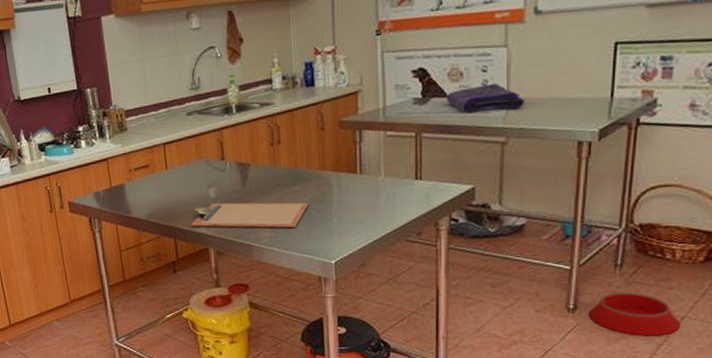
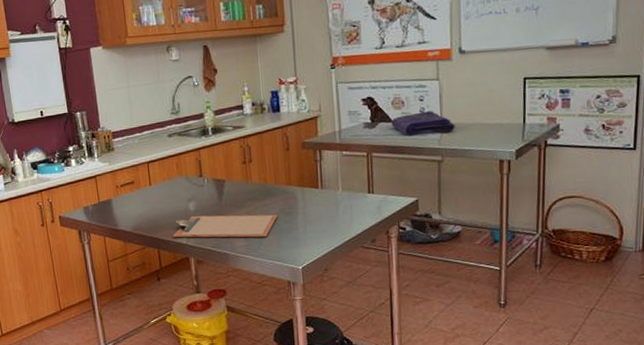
pet bowl: present [589,292,680,336] -> none [517,288,590,327]

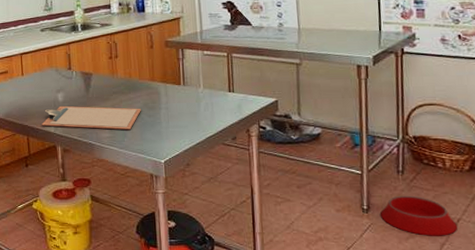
towel: present [391,111,455,136] -> none [250,16,312,39]
pet bowl: none [517,288,590,327] -> present [380,195,457,236]

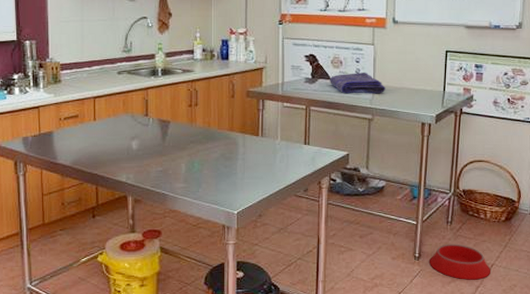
clipboard: present [41,105,142,131] -> none [112,154,219,181]
towel: none [250,16,312,39] -> present [330,73,385,94]

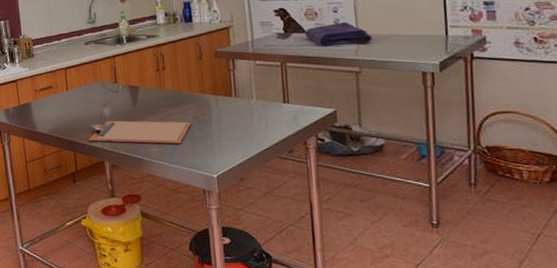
clipboard: none [112,154,219,181] -> present [88,120,192,145]
pet bowl: present [430,244,490,280] -> none [452,209,538,252]

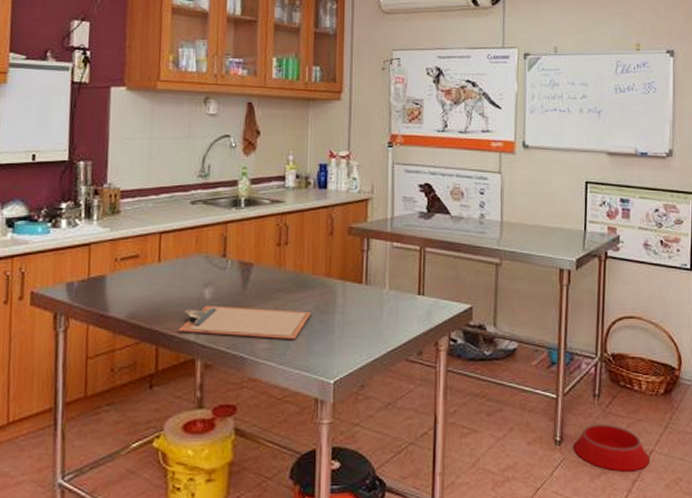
towel: present [305,22,372,47] -> none [449,206,515,233]
pet bowl: none [452,209,538,252] -> present [574,423,649,472]

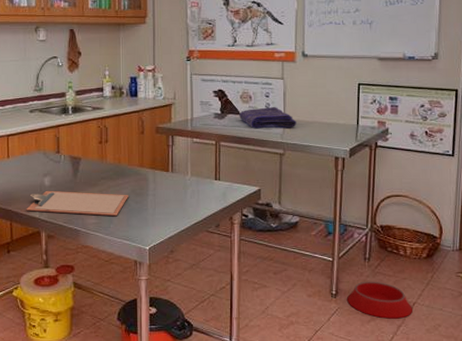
towel: none [449,206,515,233] -> present [239,107,296,129]

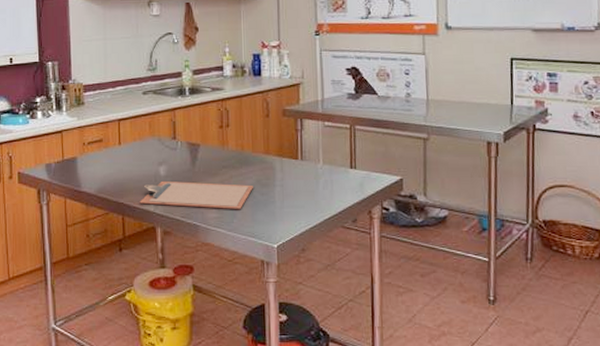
towel: present [239,107,296,129] -> none [376,86,441,111]
pet bowl: present [347,281,412,319] -> none [507,285,585,330]

